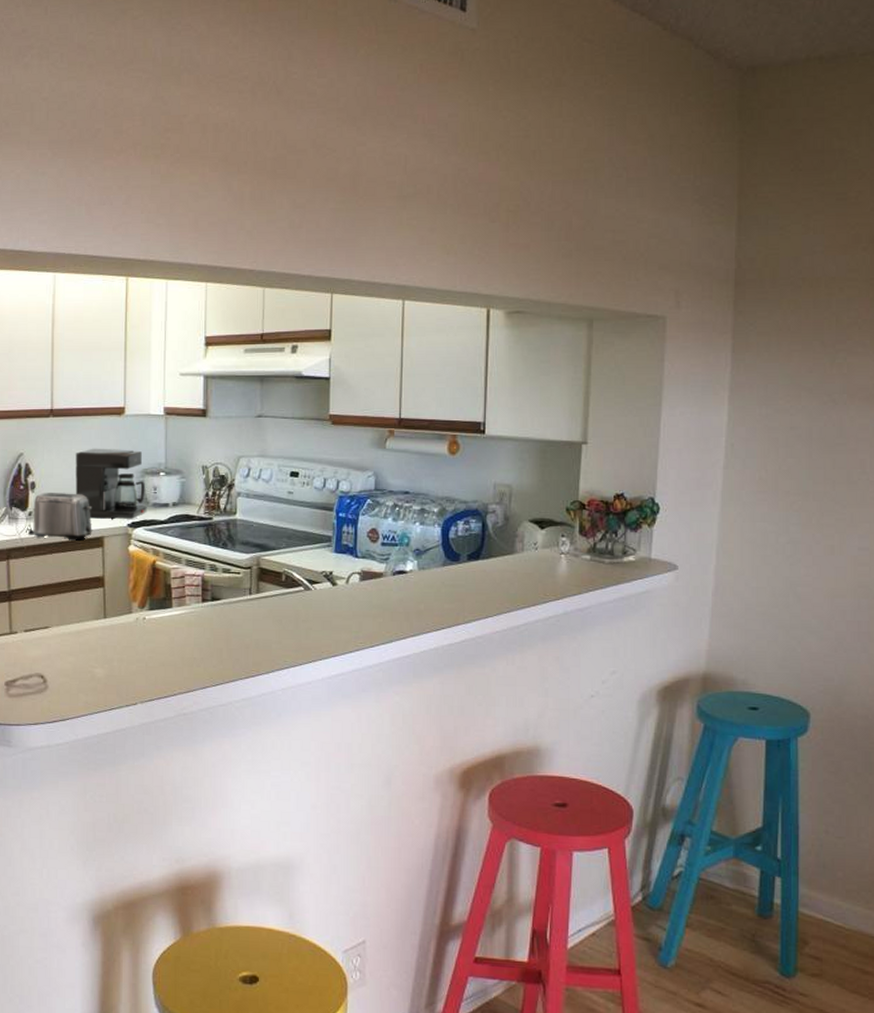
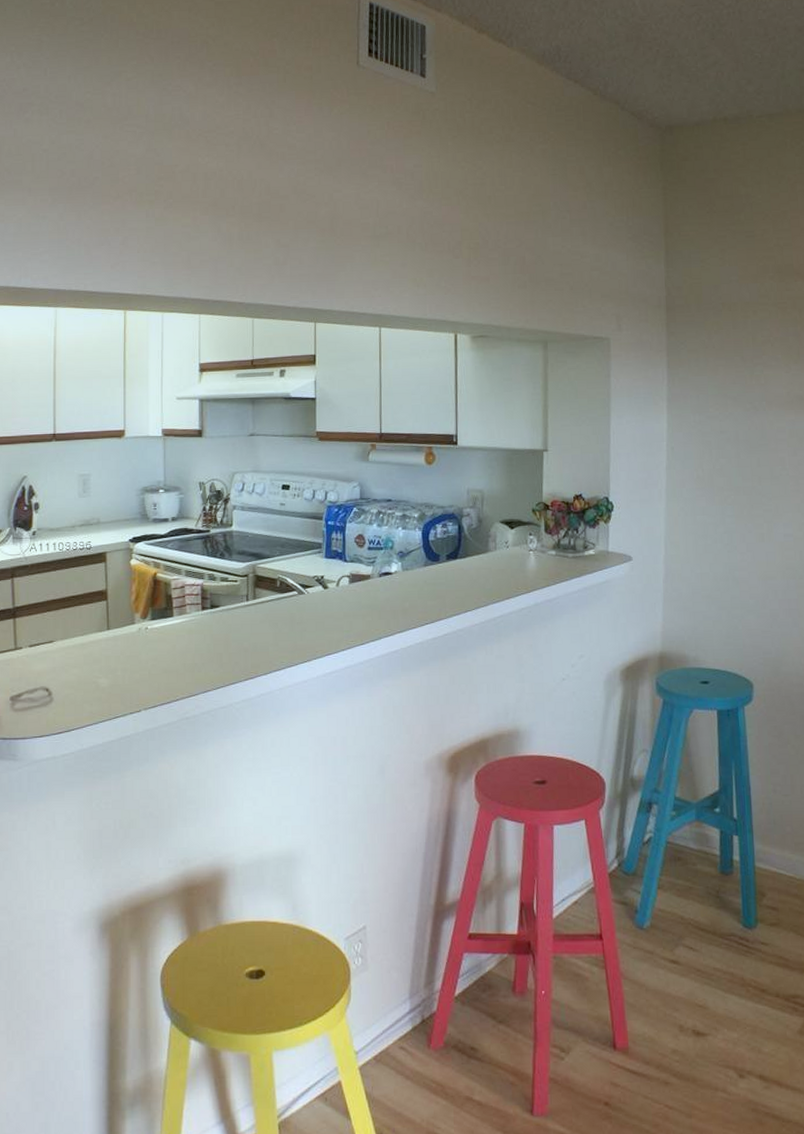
toaster: present [28,492,92,541] -> none [32,511,95,557]
coffee maker: present [75,448,147,520] -> none [78,469,148,536]

